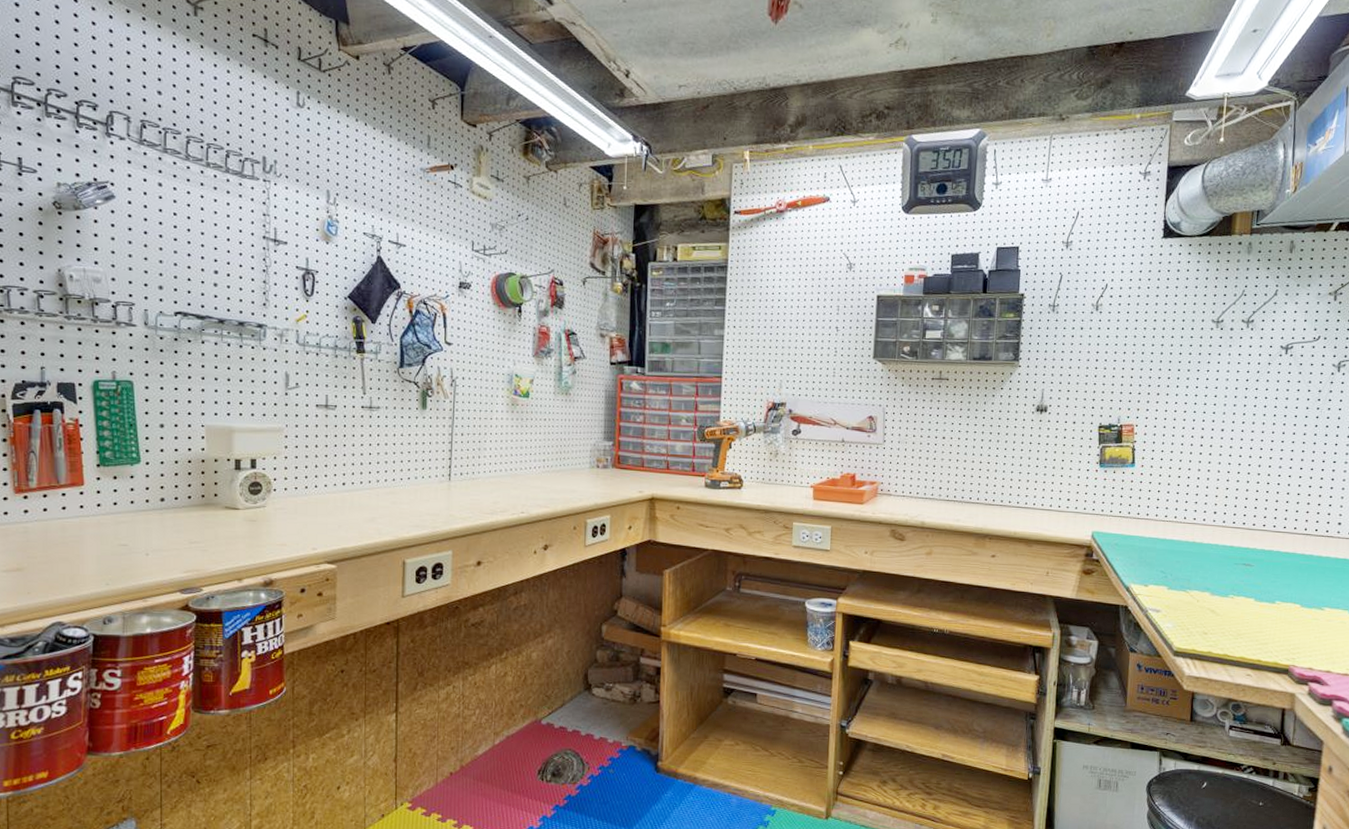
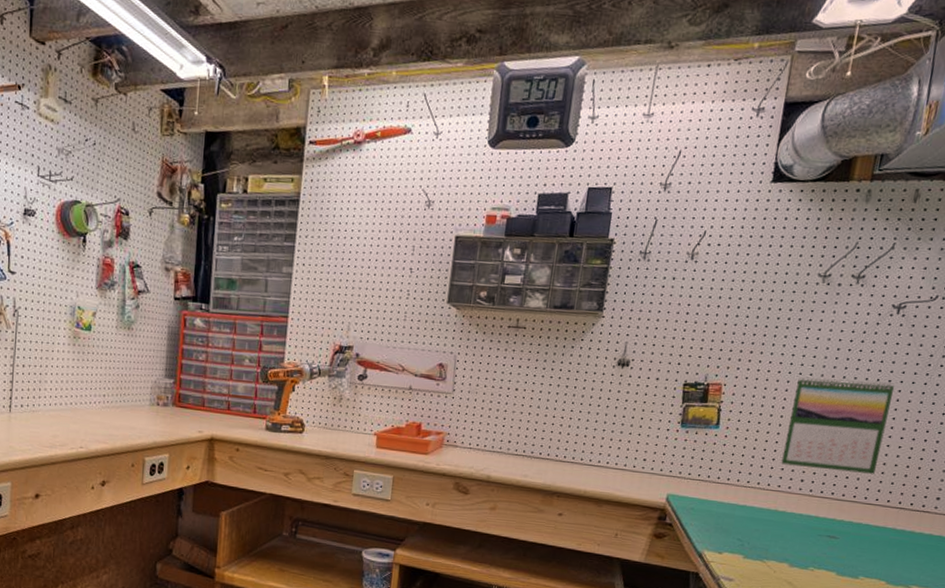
calendar: none [1194,414,1290,503] -> present [781,377,895,474]

